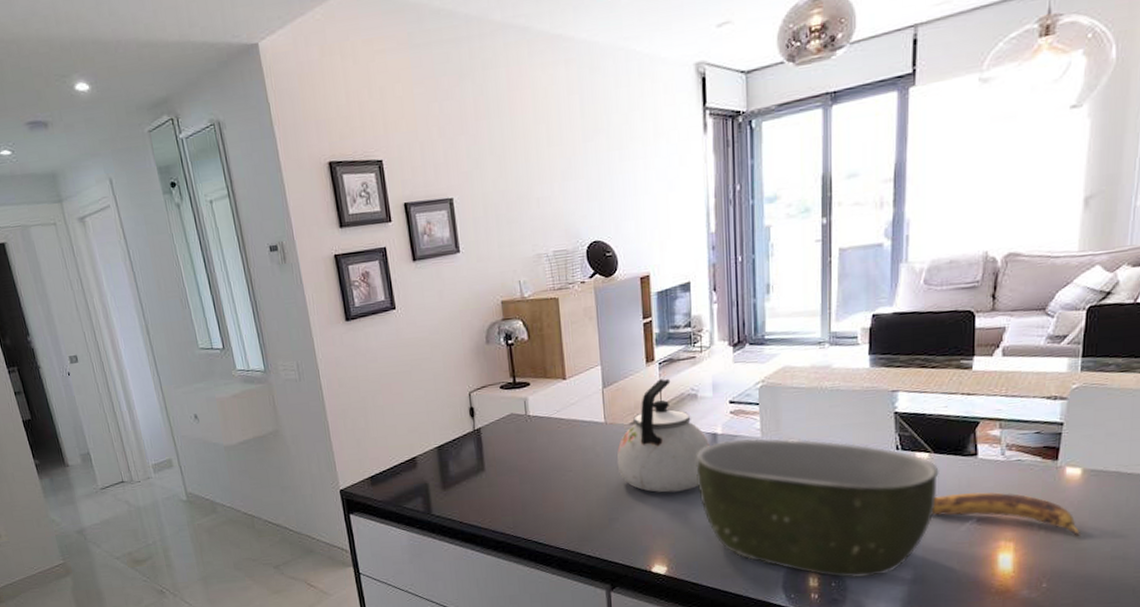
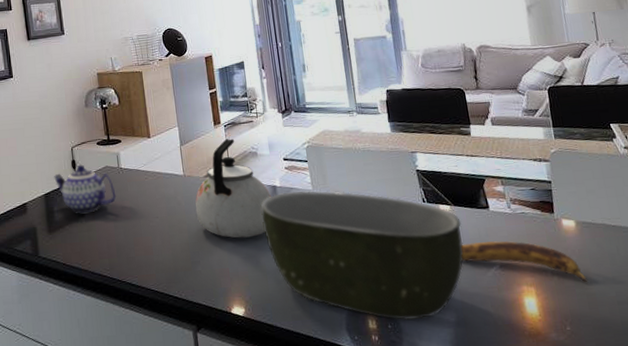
teapot: none [448,412,523,468] -> present [54,164,117,214]

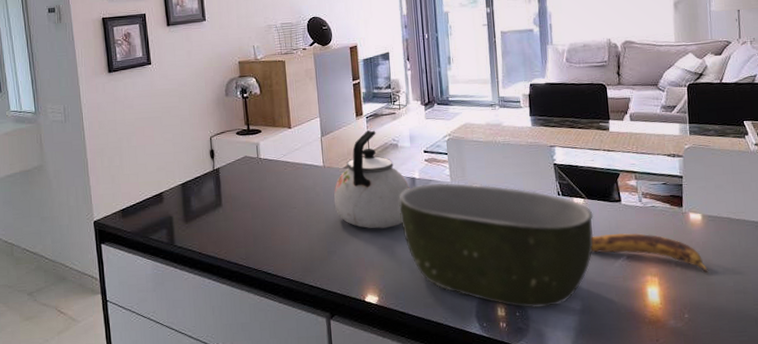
teapot: present [54,164,117,214] -> none [191,154,255,204]

